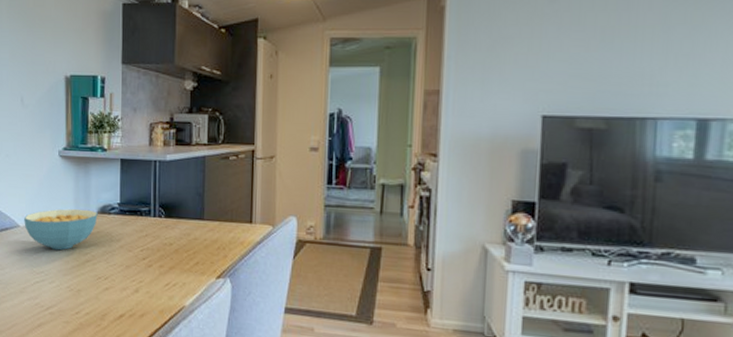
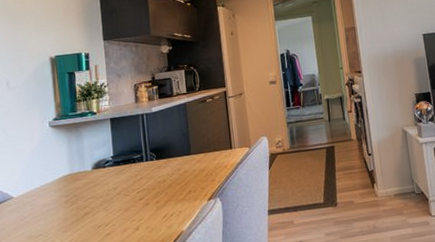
cereal bowl: present [24,208,98,251] -> none [17,167,93,212]

